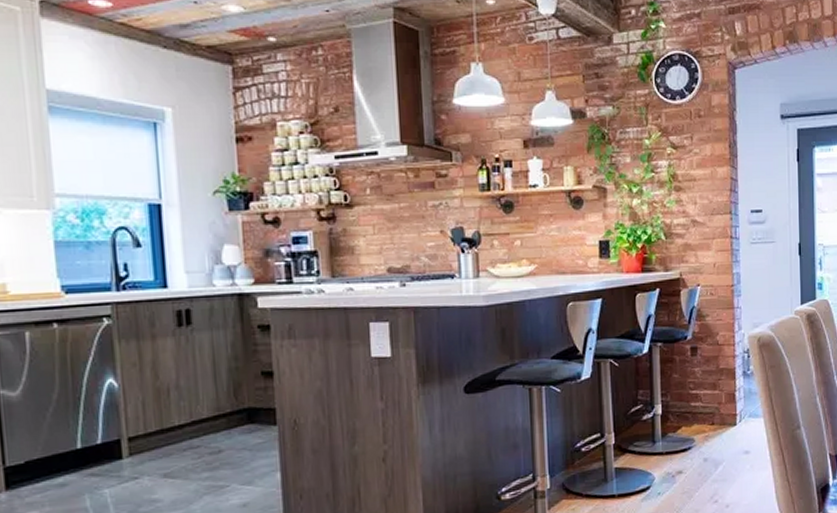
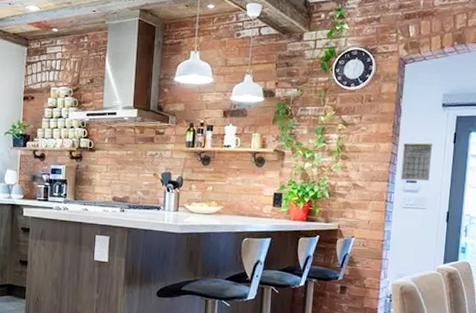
calendar: none [743,163,776,210] -> present [400,143,433,181]

